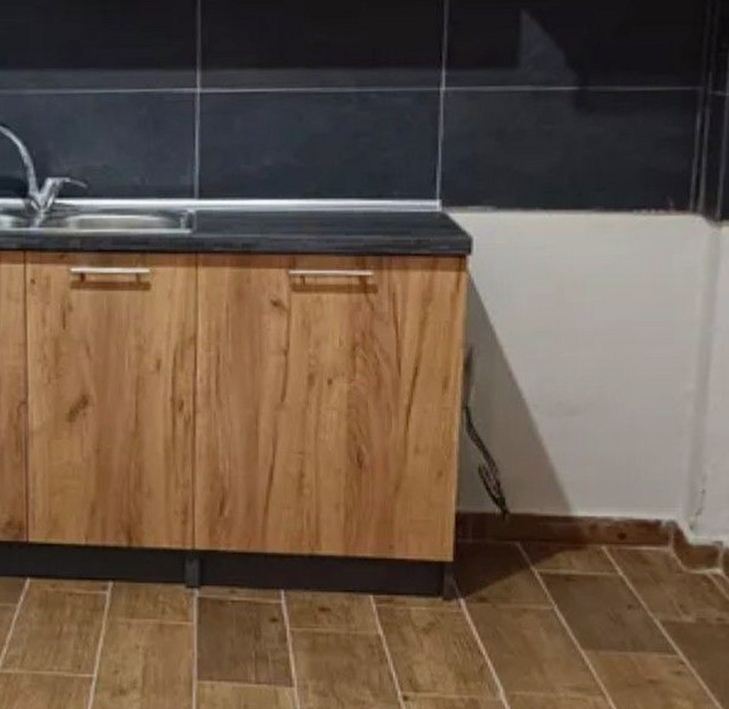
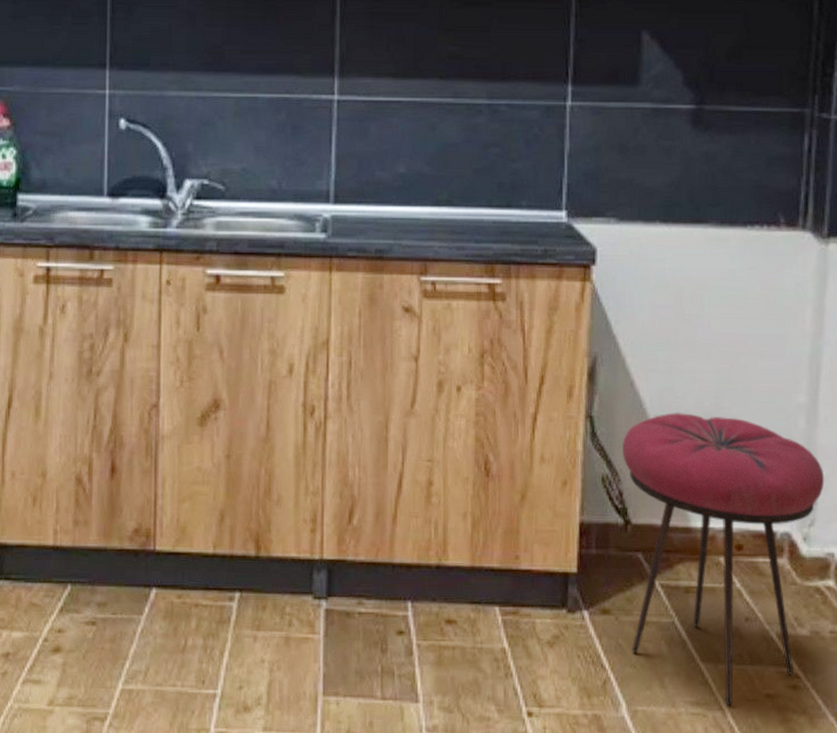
stool: none [500,401,714,691] -> present [623,412,825,706]

